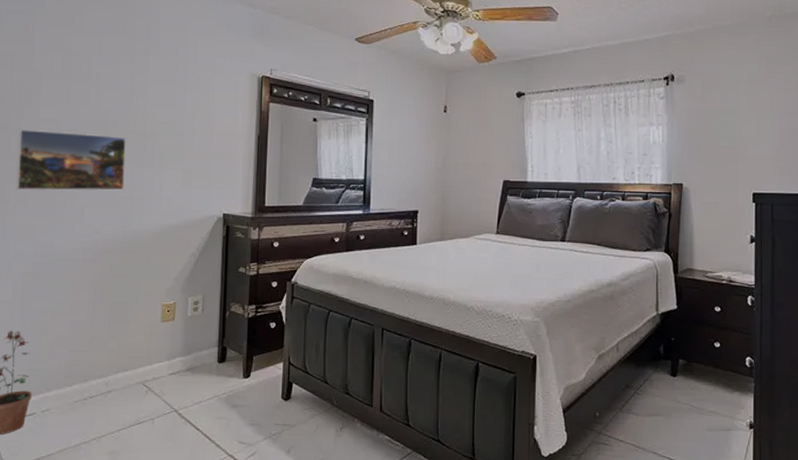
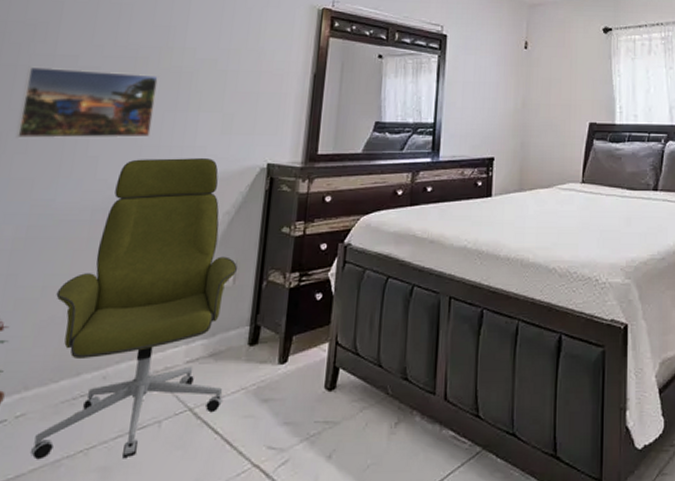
office chair: none [56,208,204,445] -> present [29,158,237,460]

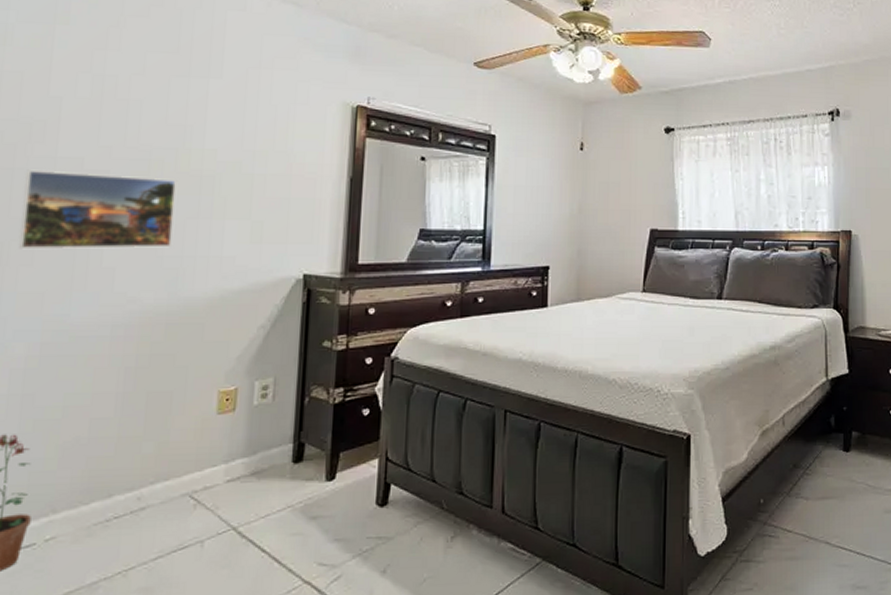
office chair: present [29,158,237,460] -> none [63,269,276,583]

